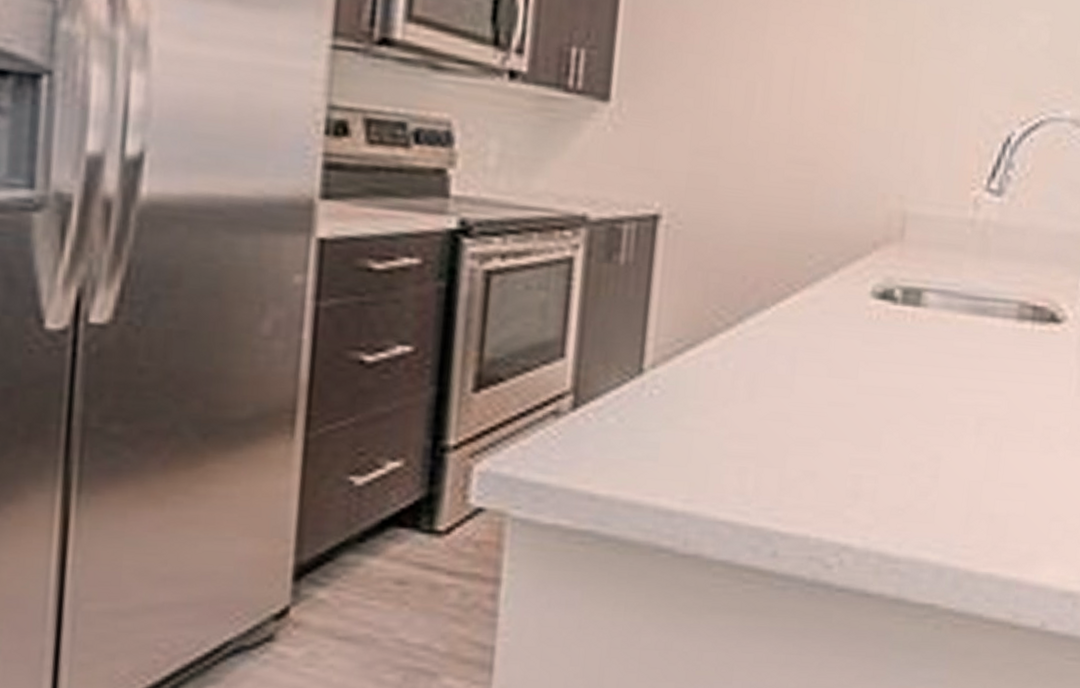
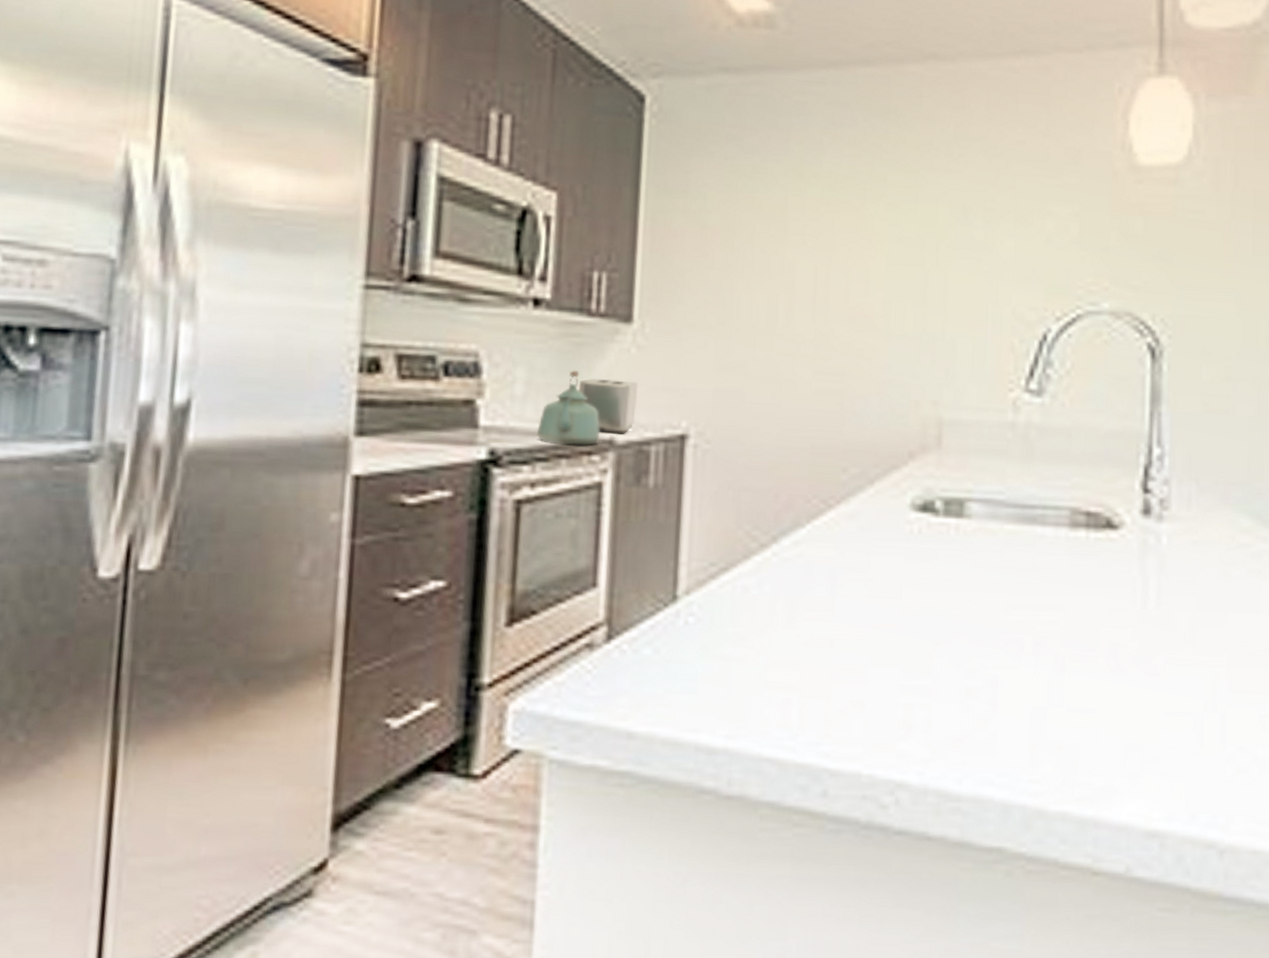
kettle: none [508,145,573,222] -> present [536,370,600,447]
toaster: none [552,153,612,211] -> present [578,377,638,434]

